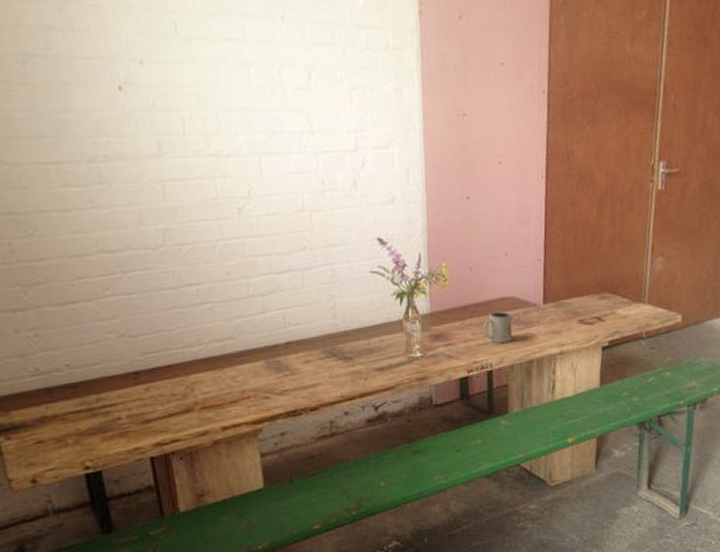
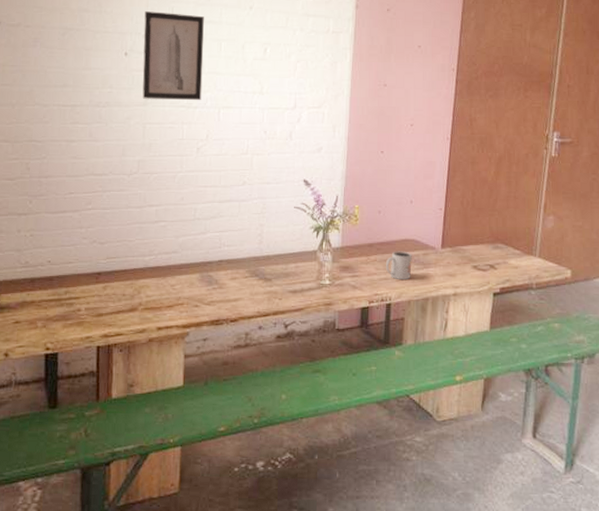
wall art: none [136,26,235,148] -> present [142,11,204,101]

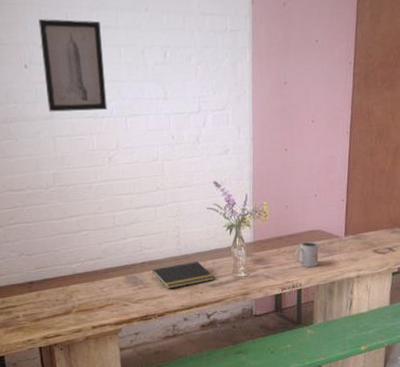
notepad: none [228,264,296,292] -> present [151,261,214,289]

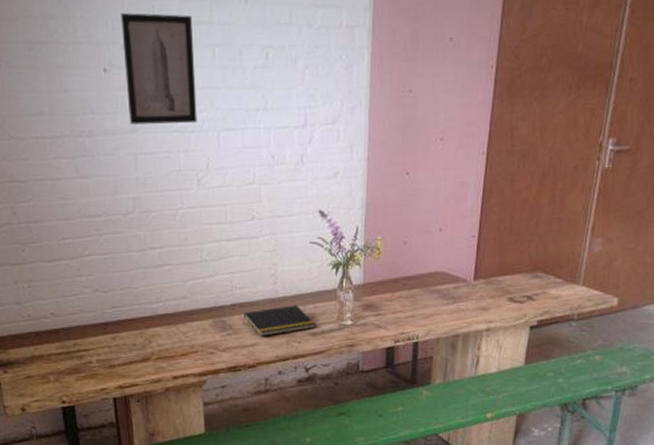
mug: present [294,241,319,268] -> none [412,285,441,317]

